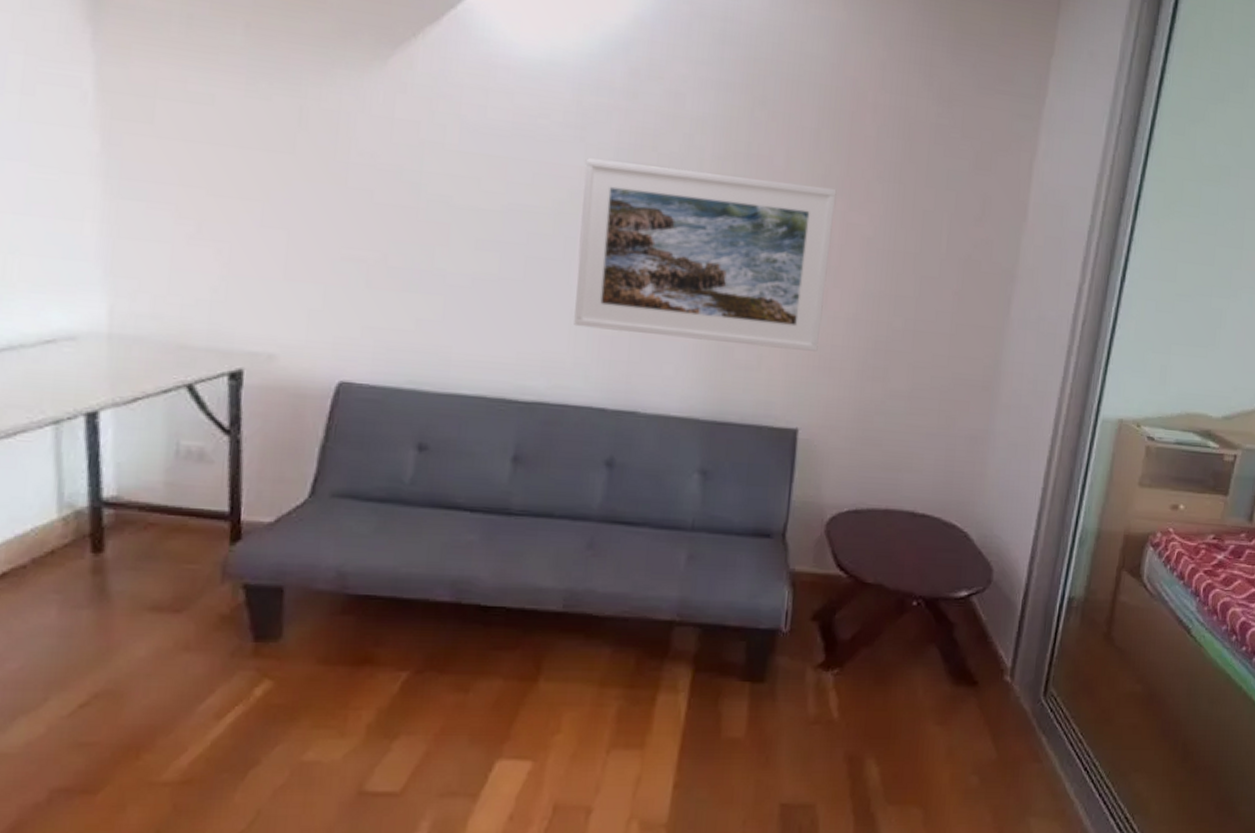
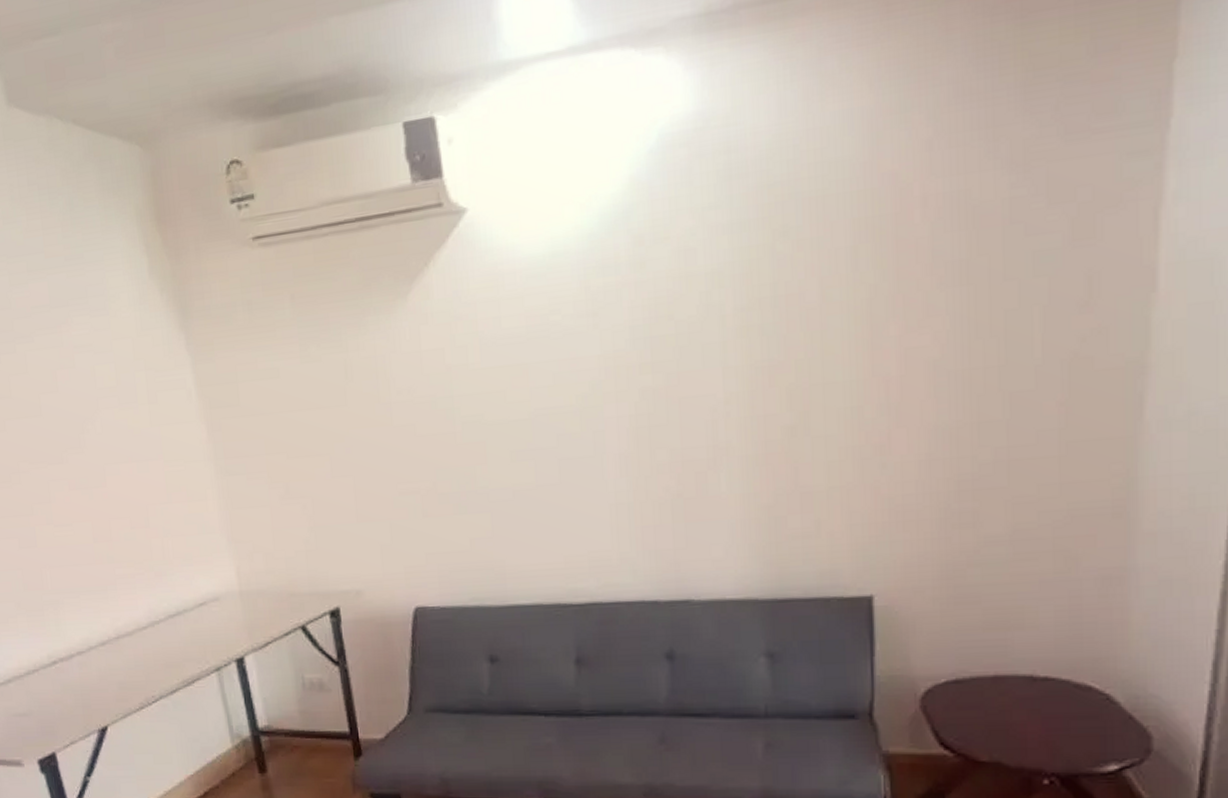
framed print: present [574,158,837,351] -> none [602,311,888,521]

